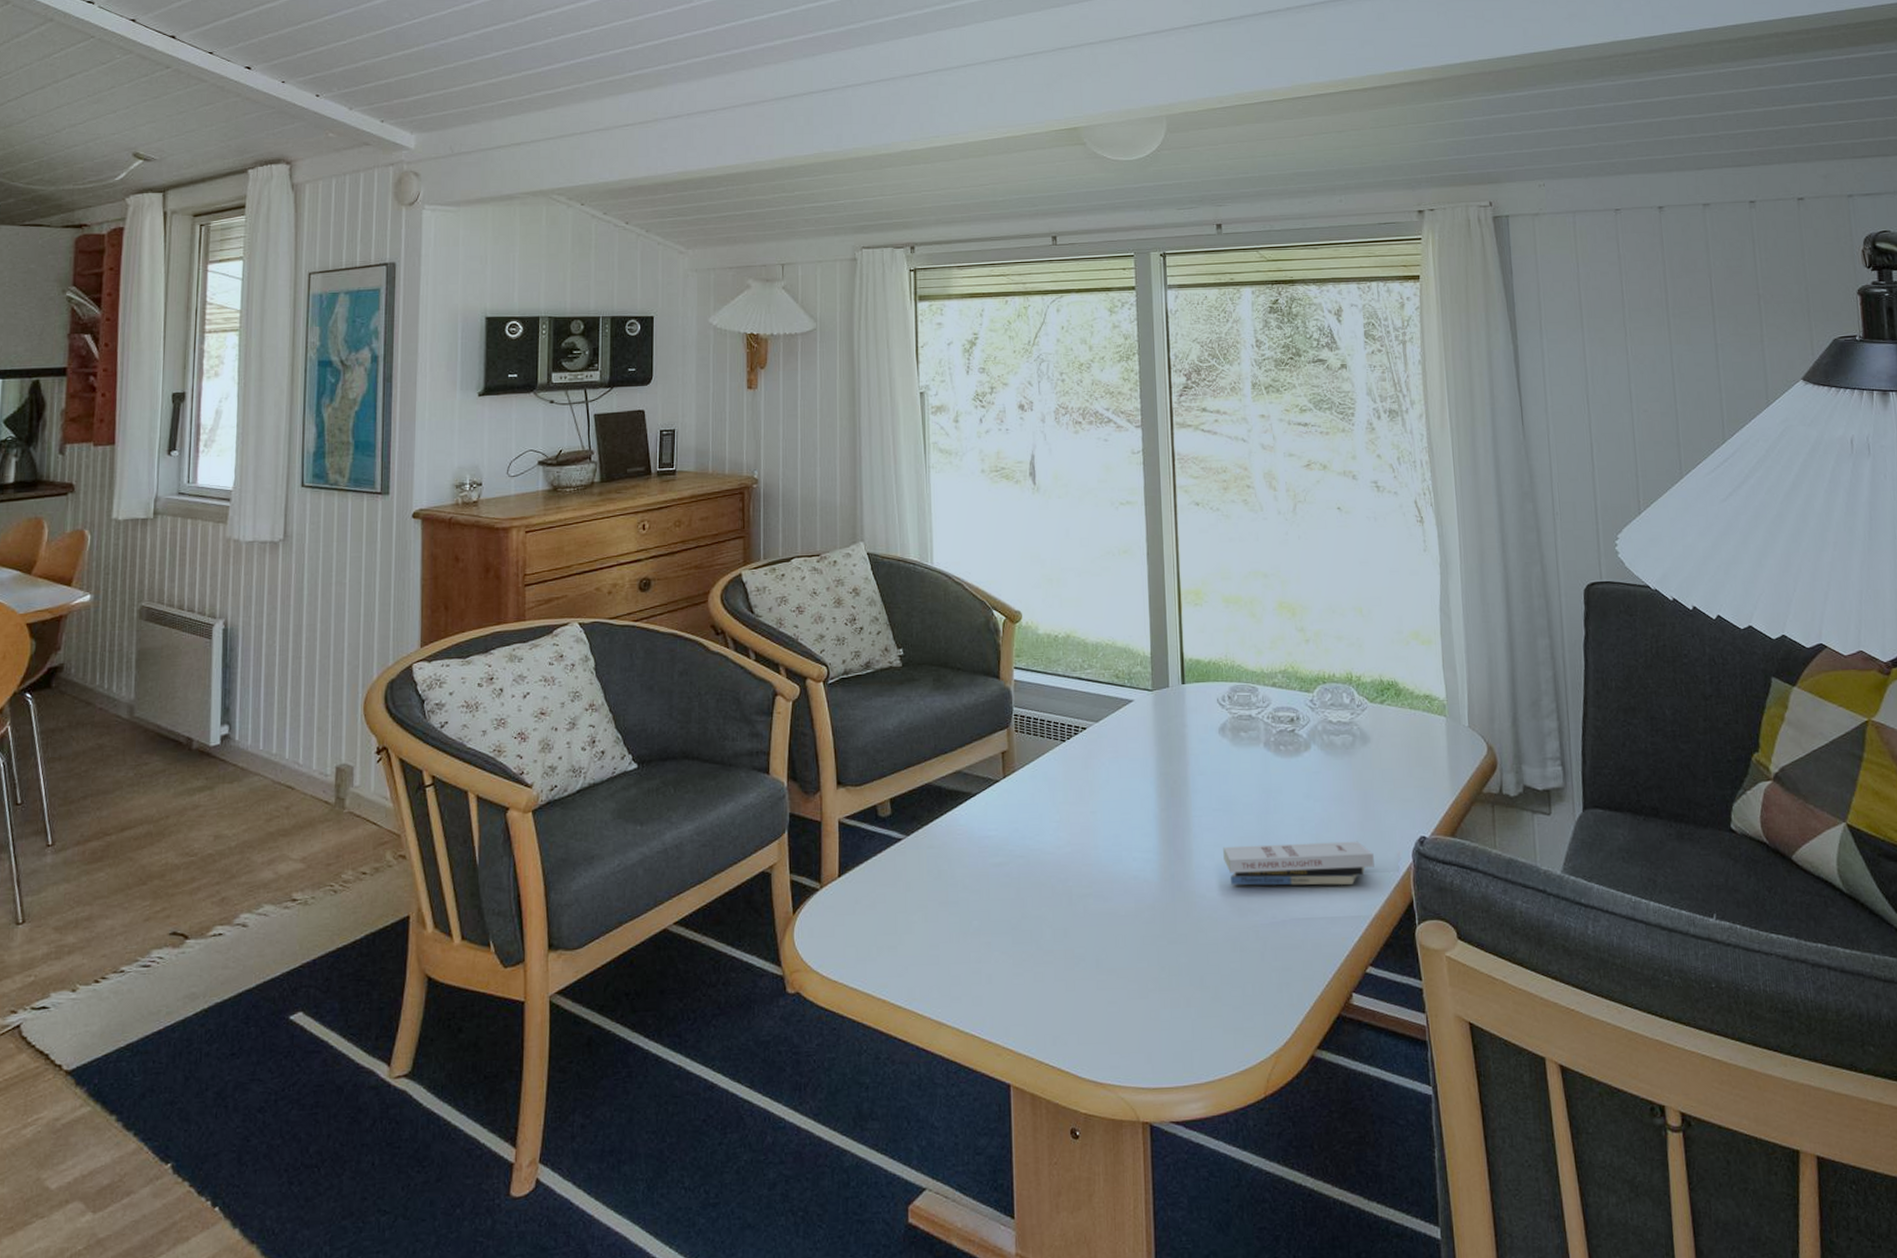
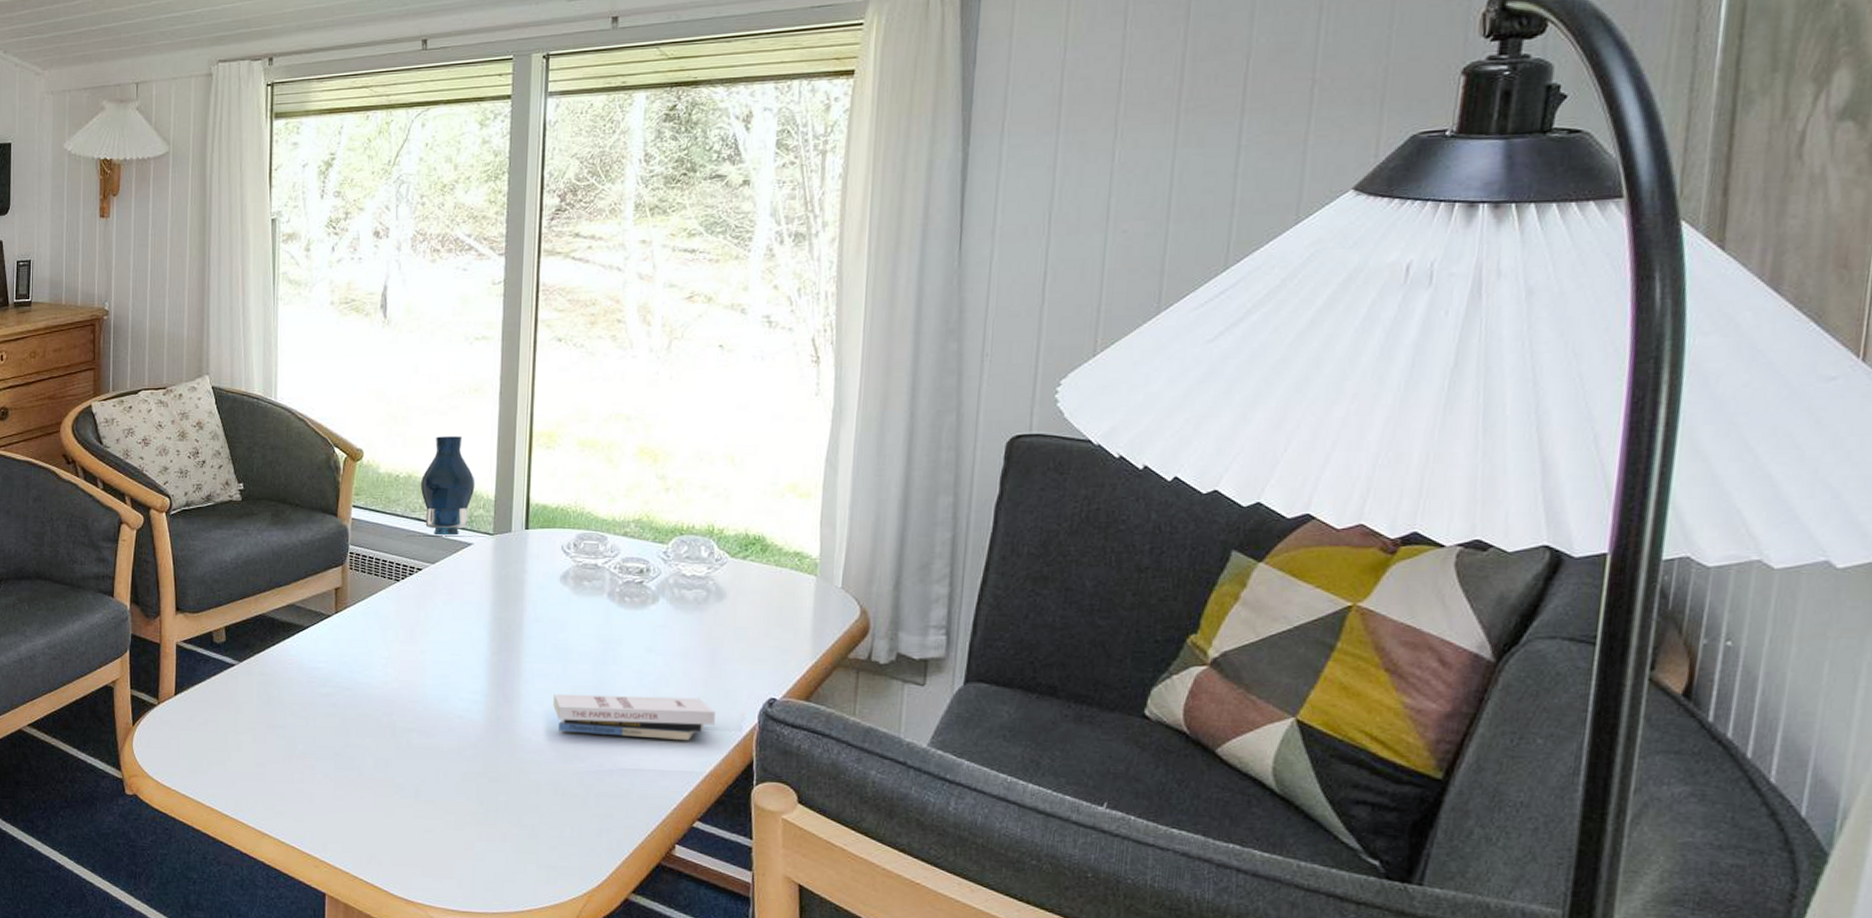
vase: none [1078,596,1132,694] -> present [420,436,475,536]

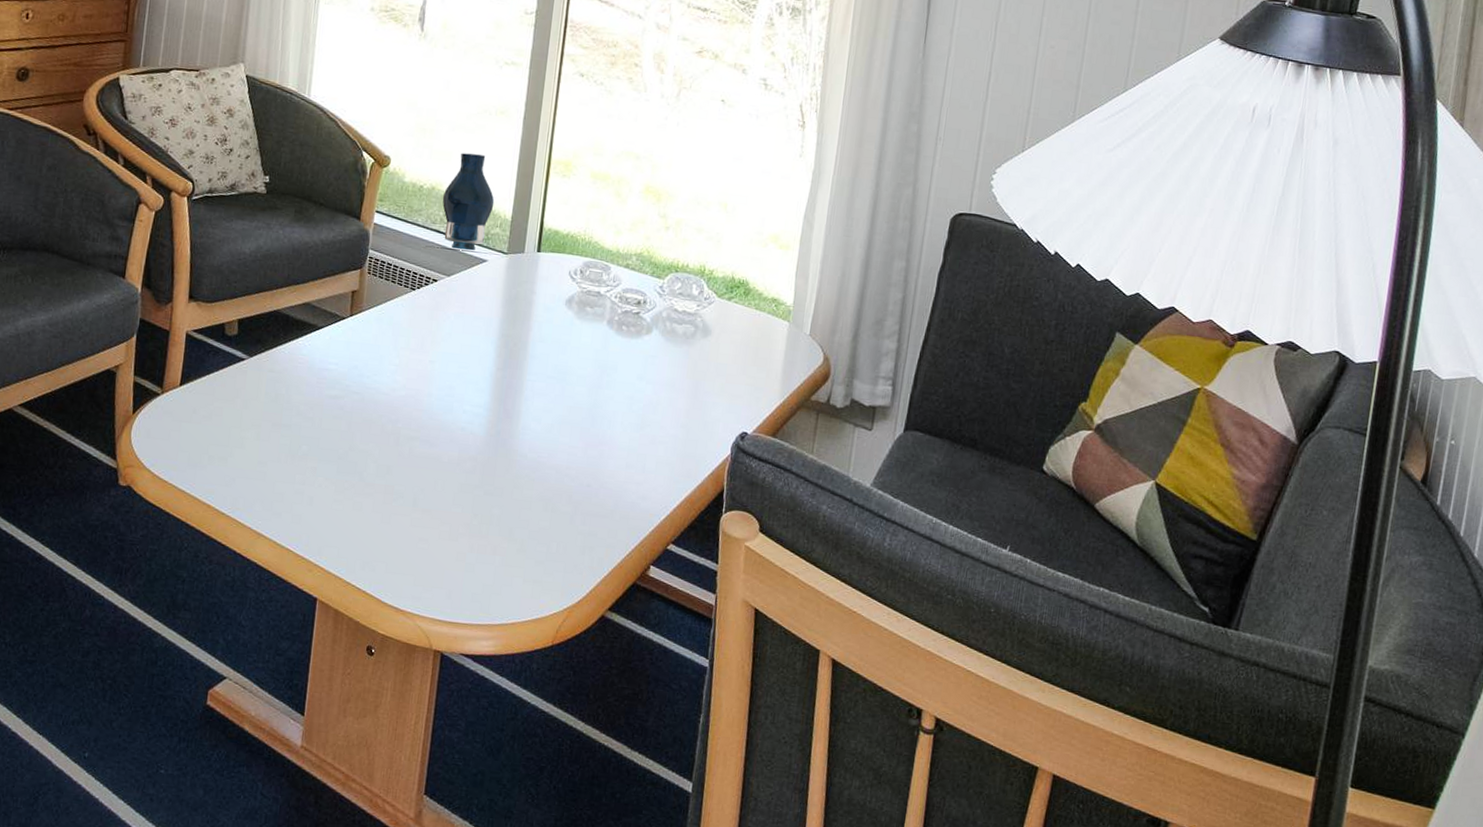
books: present [553,693,715,740] -> none [550,412,694,466]

